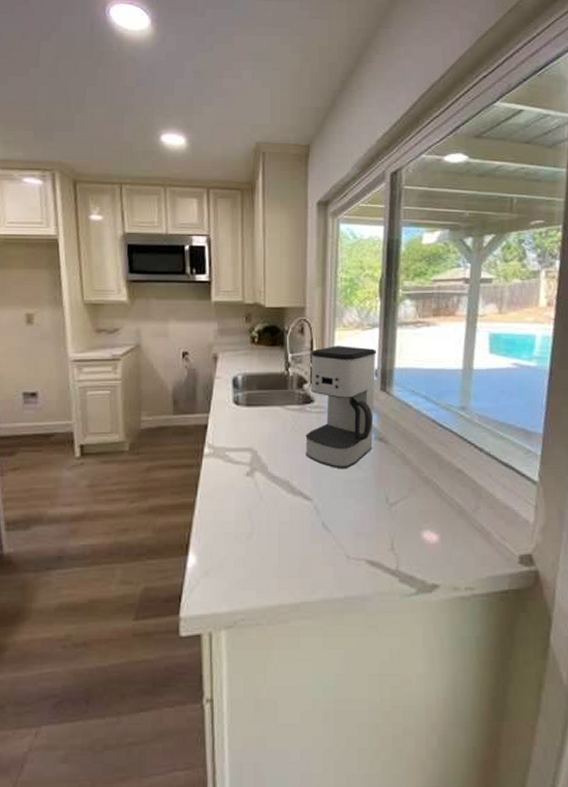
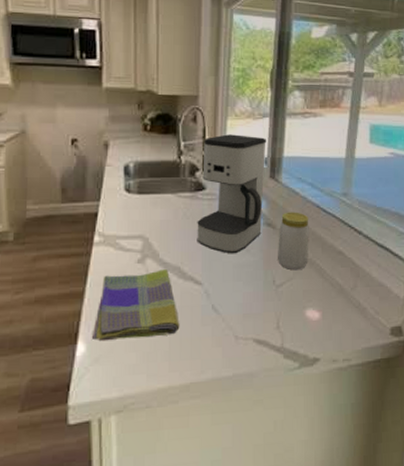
dish towel: none [202,483,289,554] -> present [91,269,180,342]
jar: none [390,426,425,489] -> present [278,212,309,271]

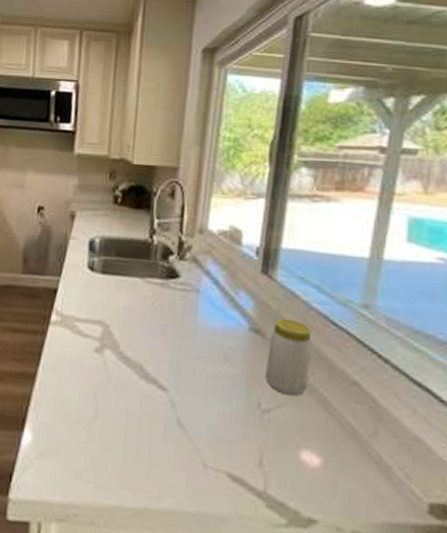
dish towel: present [91,269,180,342] -> none [39,360,137,445]
coffee maker: present [197,134,266,253] -> none [164,214,260,360]

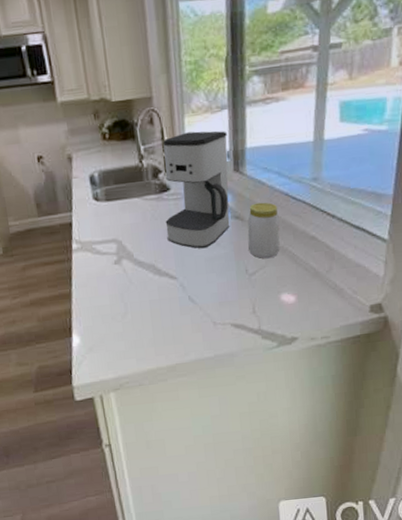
coffee maker: none [164,214,260,360] -> present [163,131,230,248]

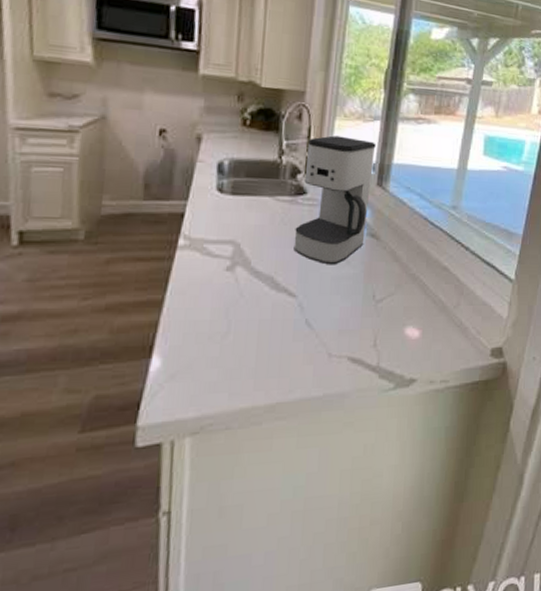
jar: present [247,202,280,259] -> none [379,223,415,286]

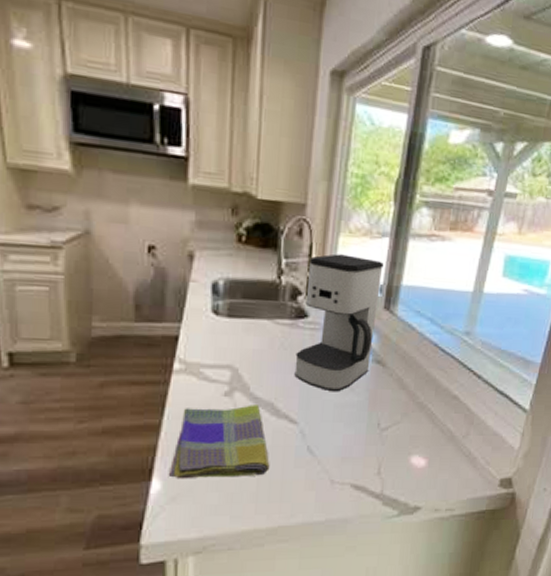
dish towel: none [168,279,269,356] -> present [168,405,270,479]

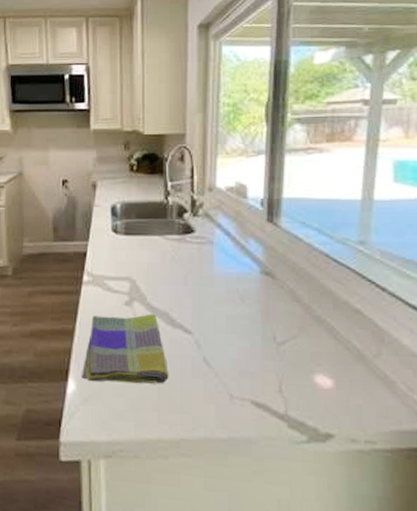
coffee maker: present [294,254,384,391] -> none [186,174,262,302]

